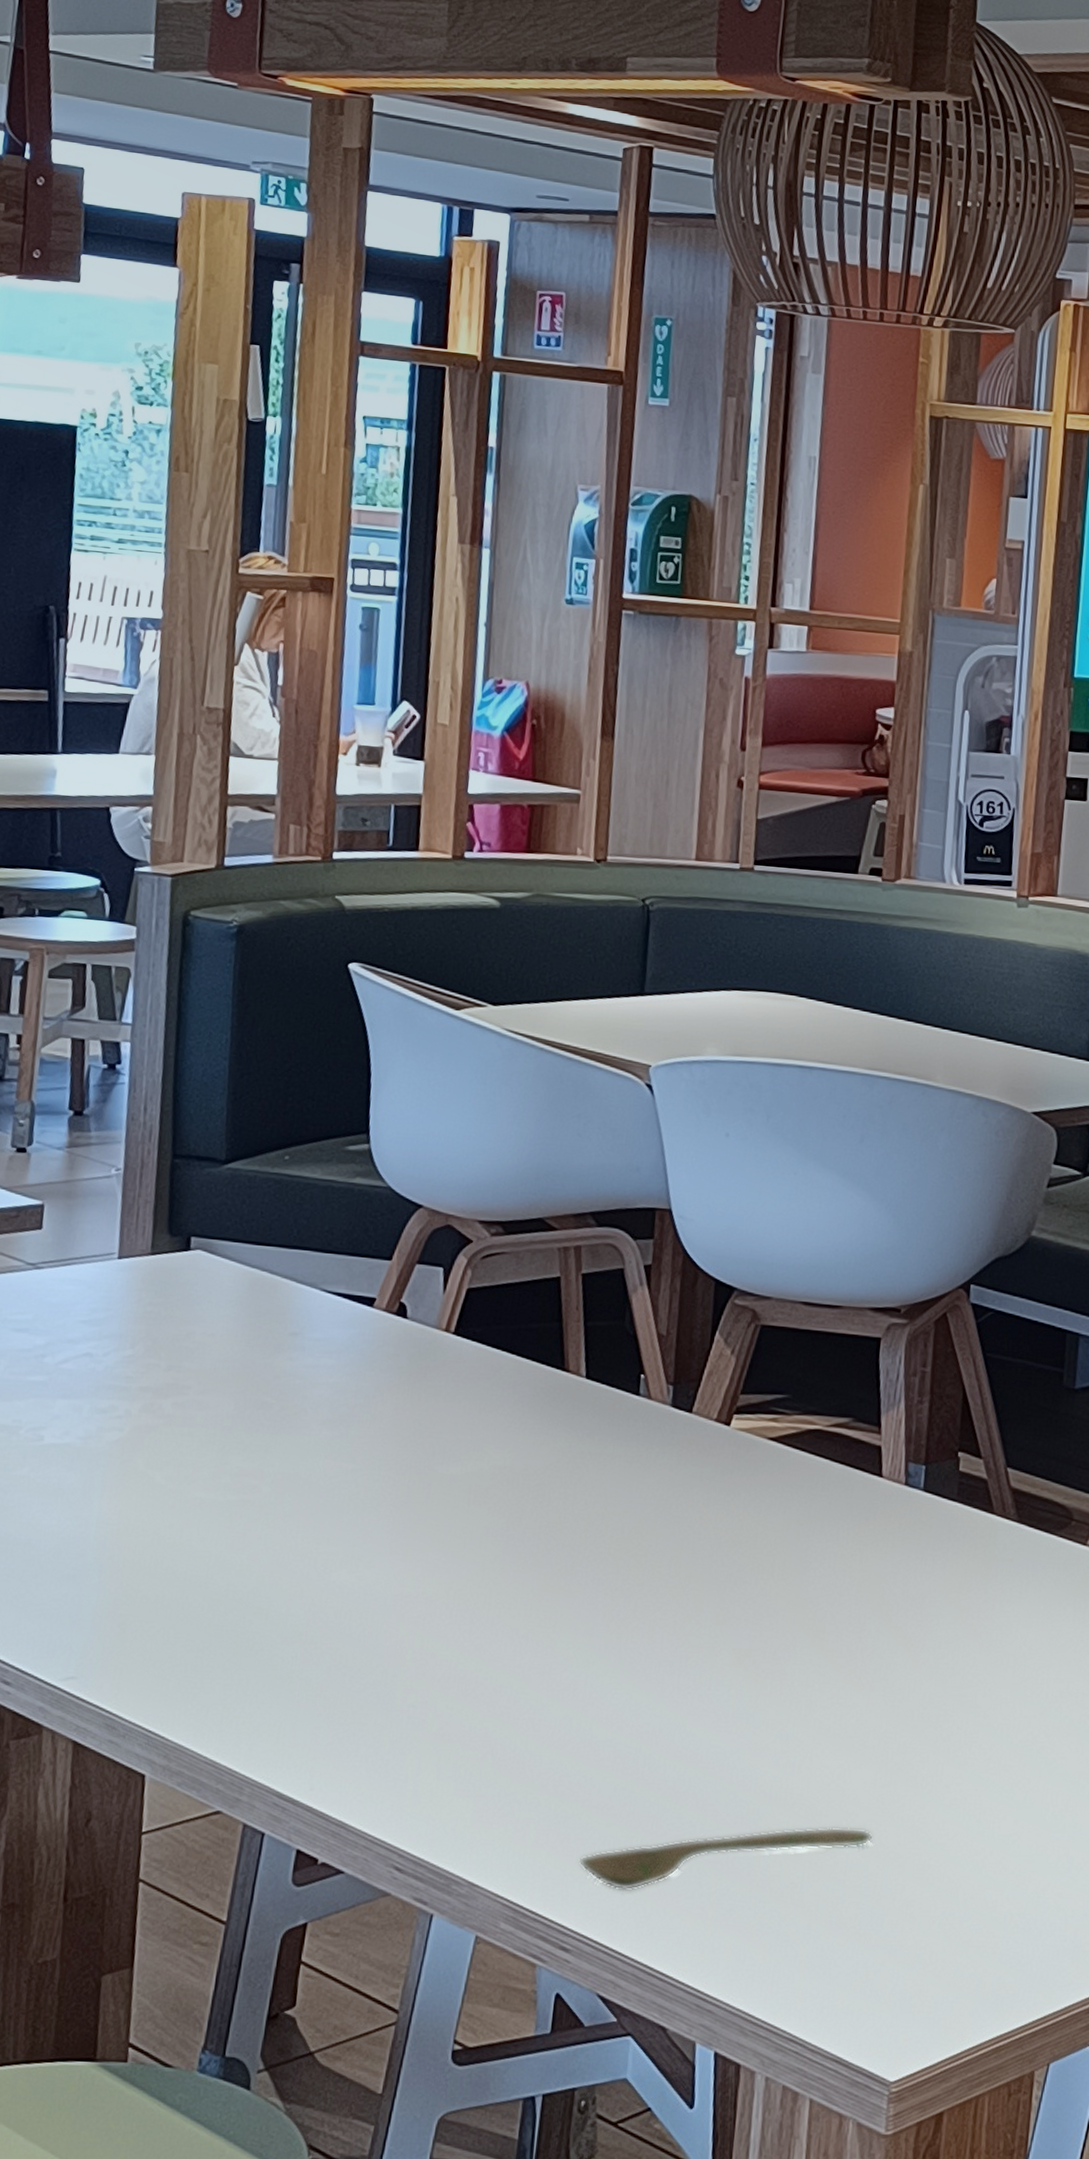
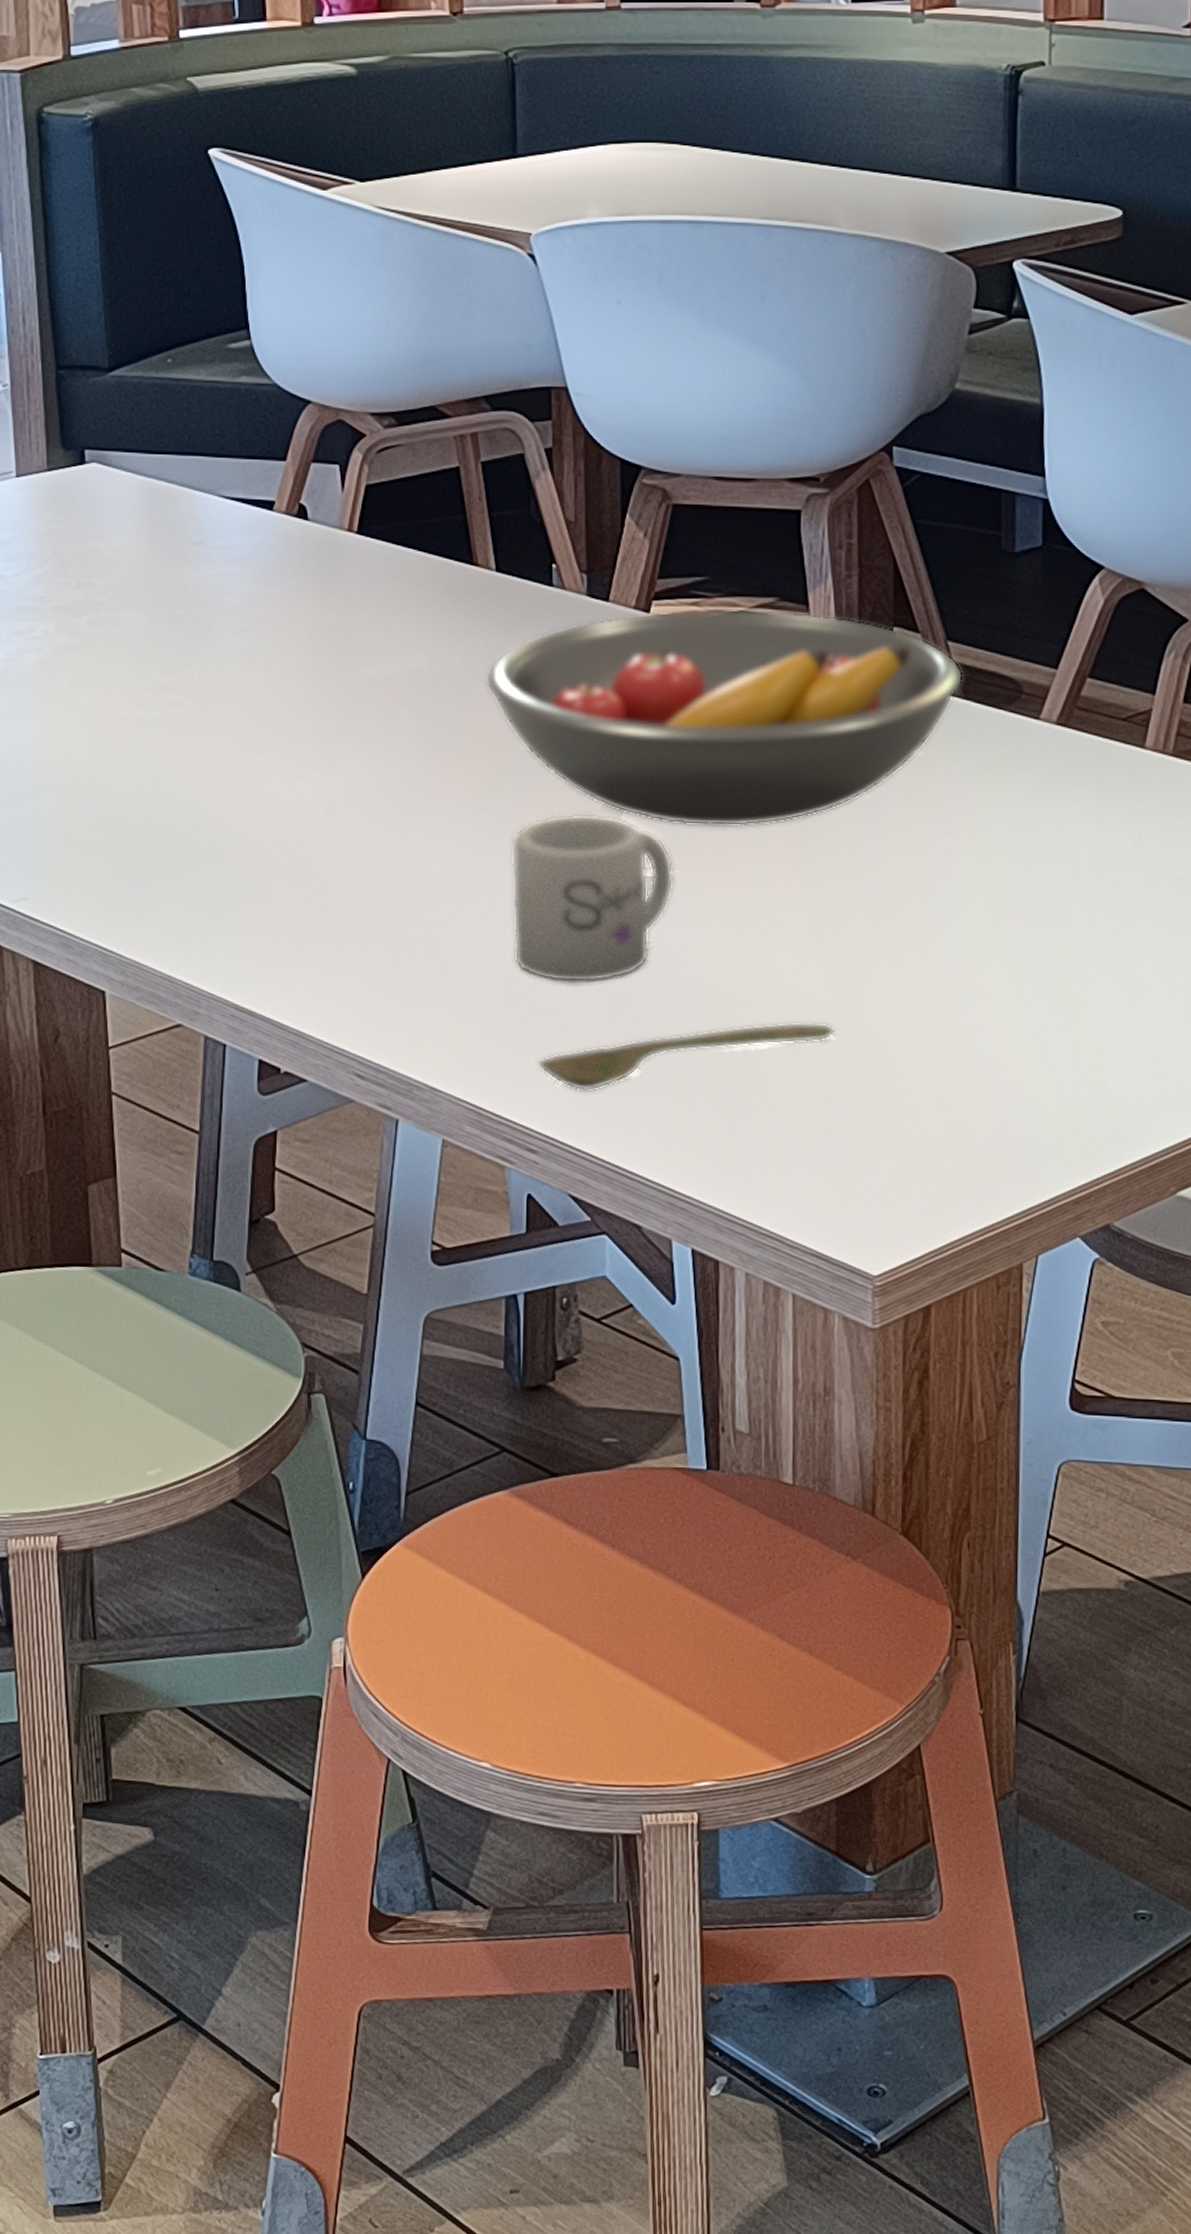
fruit bowl: none [564,1425,1020,1635] -> present [485,608,963,827]
mug: none [566,1614,732,1782] -> present [511,812,674,983]

